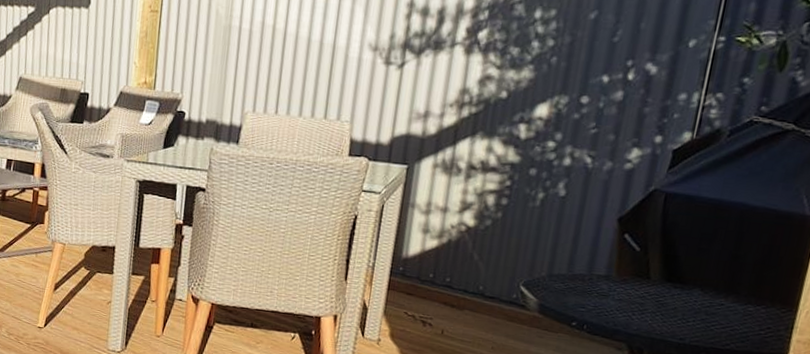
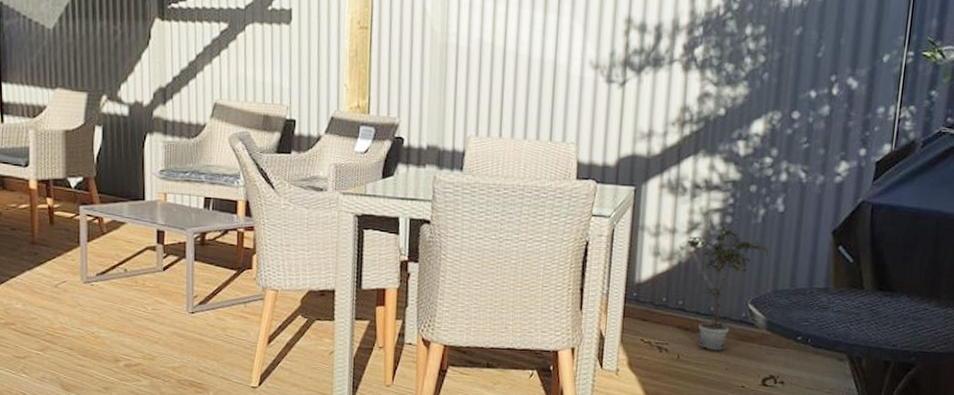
potted plant: none [454,205,546,330] -> present [683,224,769,351]

